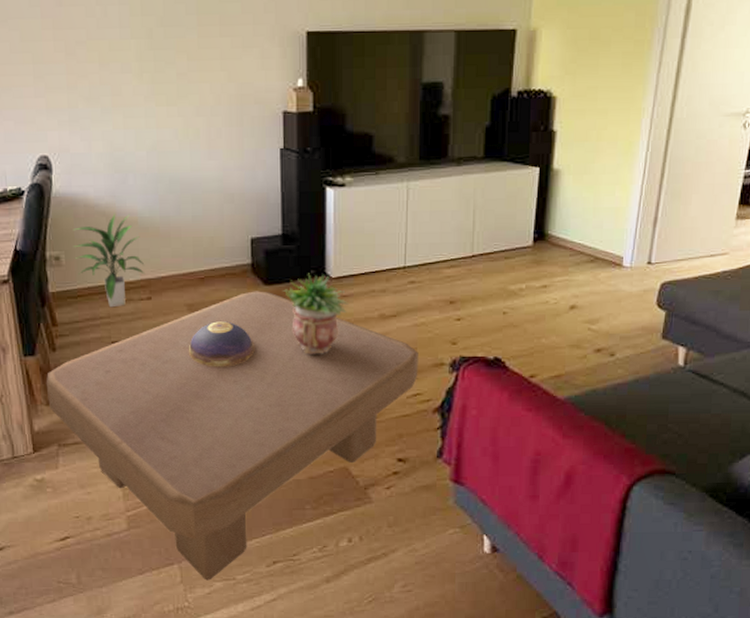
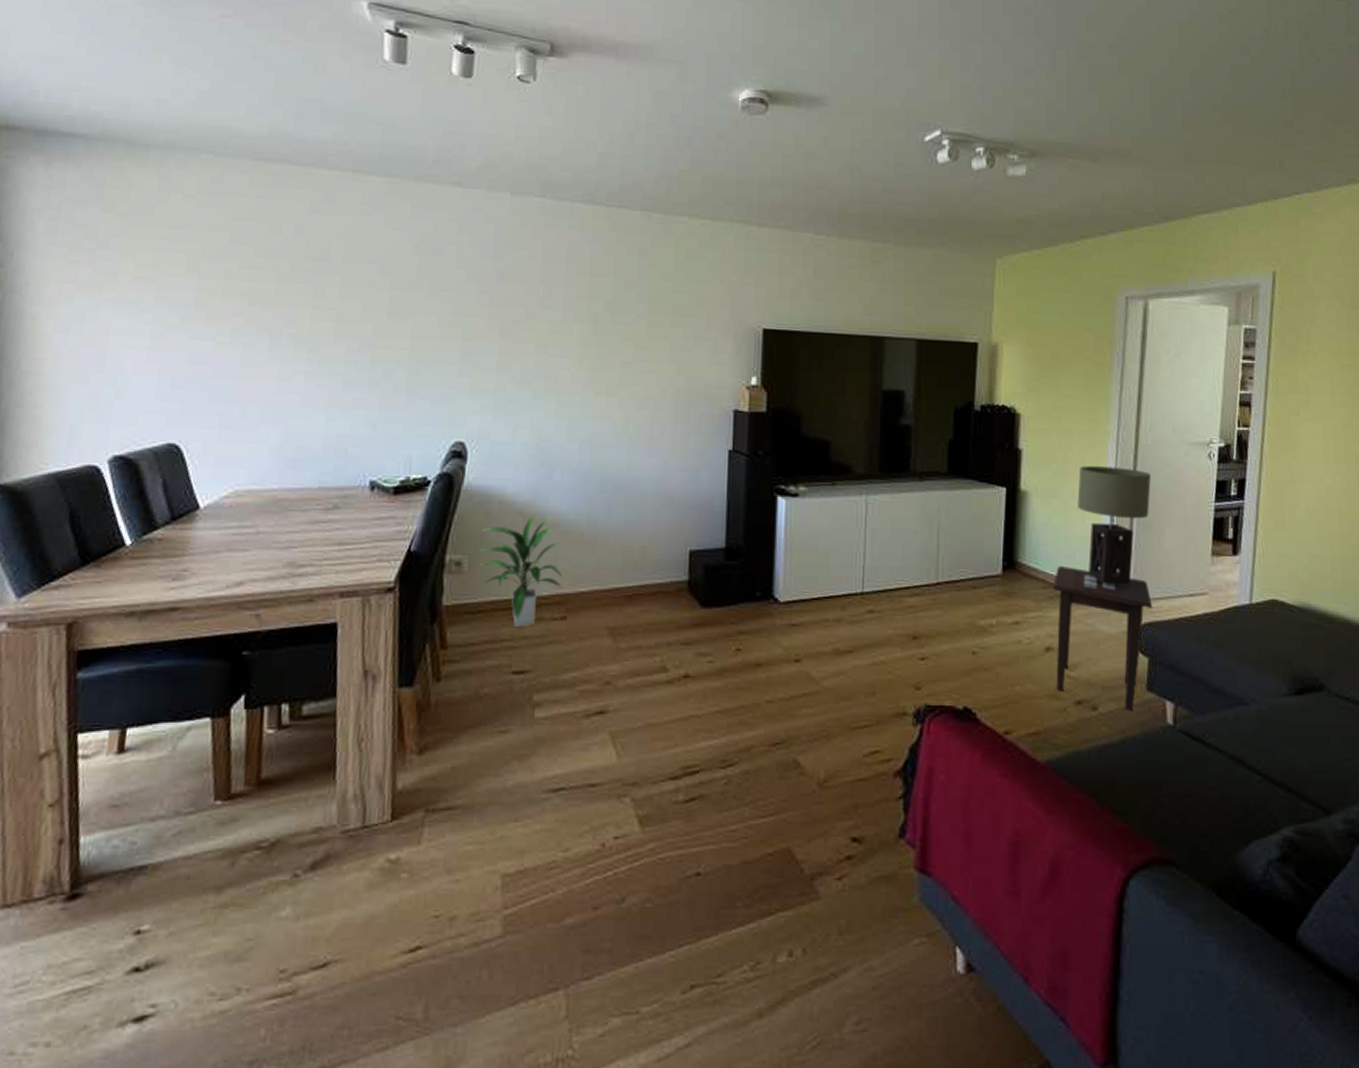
coffee table: present [46,291,419,581] -> none [421,614,877,1015]
decorative bowl: present [188,321,254,367] -> none [604,650,684,710]
potted plant: present [283,273,348,354] -> none [723,595,798,697]
side table: none [578,236,674,356] -> present [1052,566,1153,712]
table lamp: none [608,142,683,250] -> present [1077,466,1151,585]

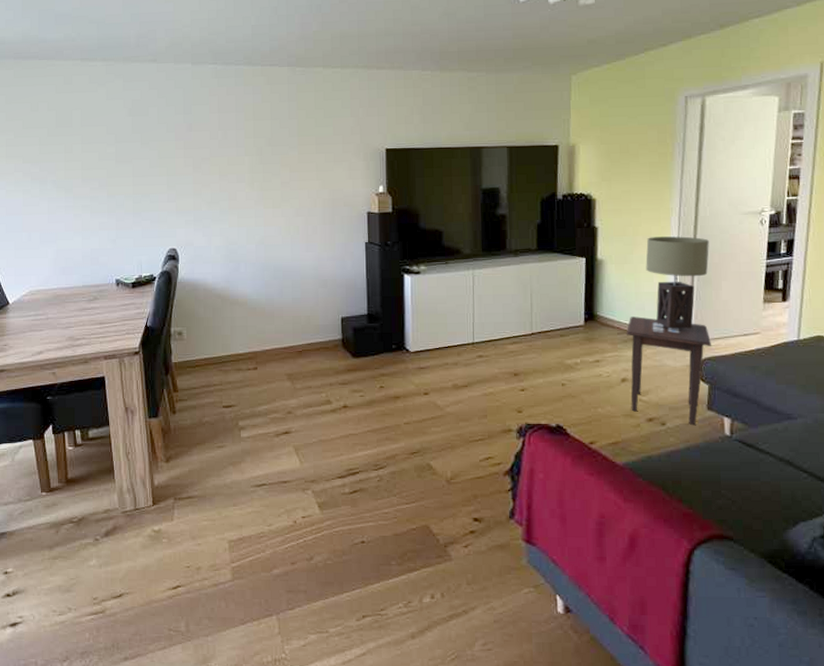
indoor plant: present [480,512,563,628] -> none [194,295,253,376]

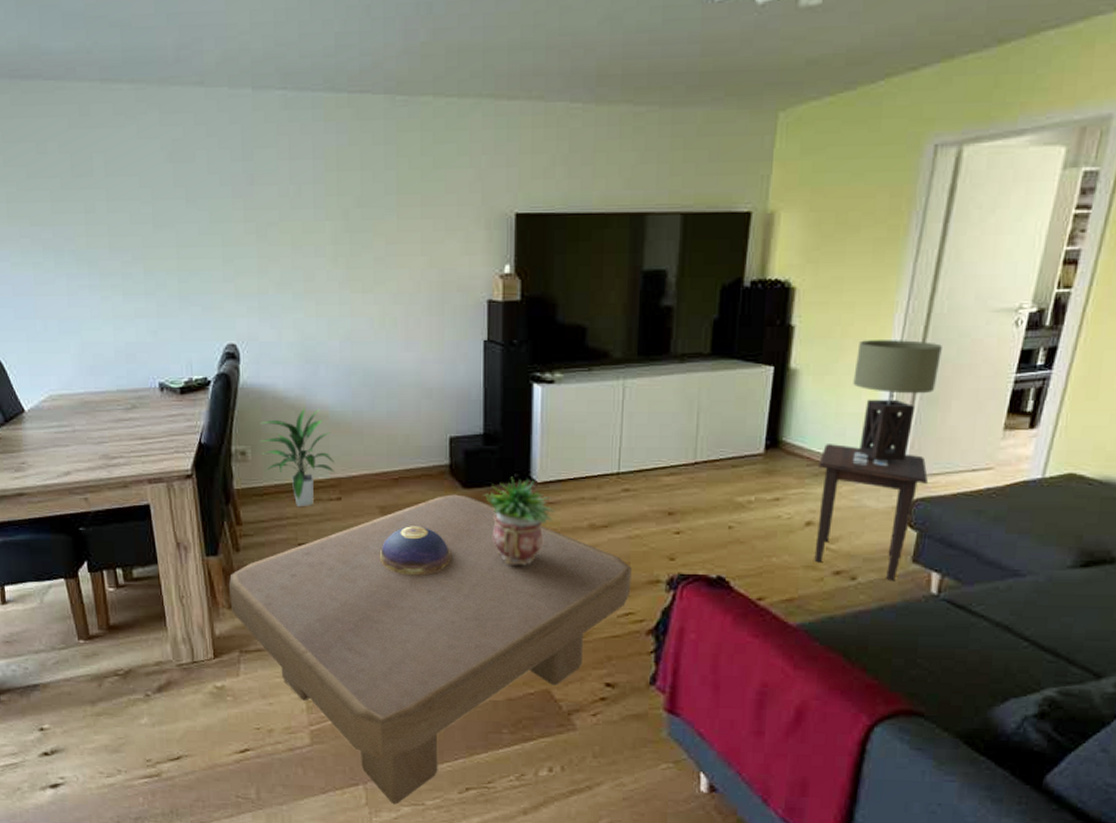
coffee table: none [166,363,489,633] -> present [228,494,632,804]
indoor plant: none [194,295,253,376] -> present [260,406,336,508]
decorative bowl: none [287,389,344,430] -> present [379,526,450,576]
potted plant: none [369,347,425,420] -> present [483,476,555,566]

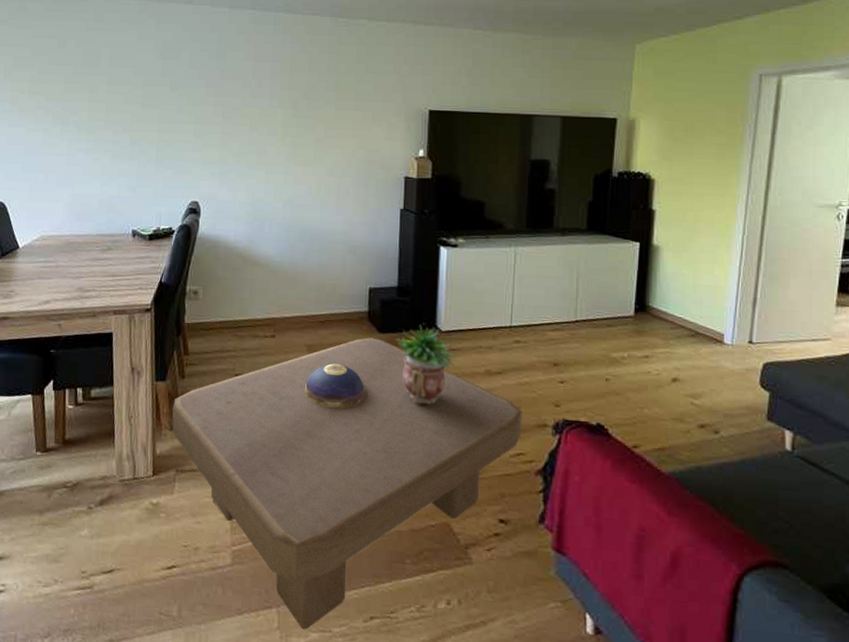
indoor plant: present [260,406,336,508] -> none [211,256,272,342]
side table: present [814,444,929,582] -> none [680,310,776,437]
table lamp: present [853,340,942,461] -> none [706,225,778,329]

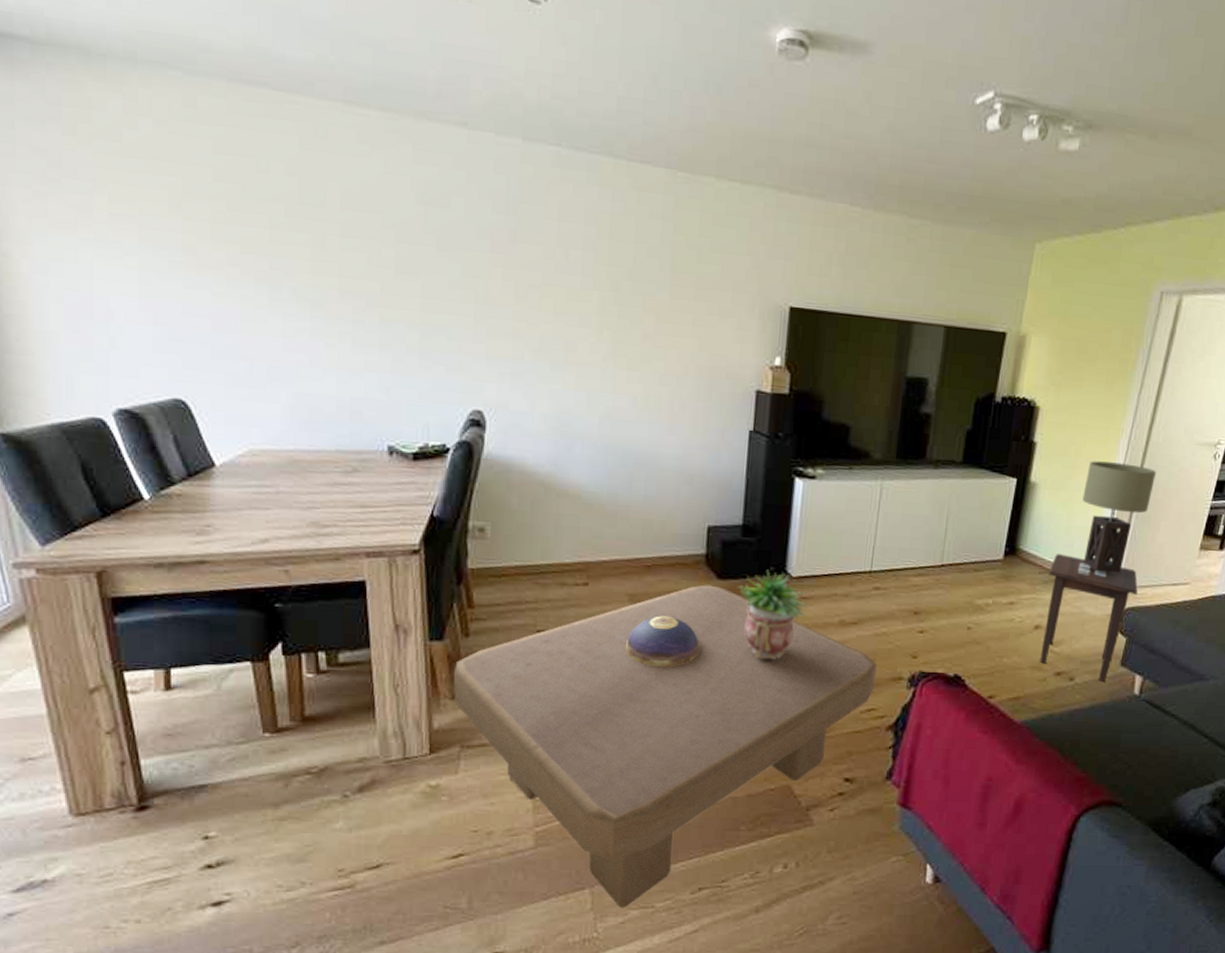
side table: none [680,310,776,437] -> present [1039,554,1138,683]
table lamp: none [706,225,778,329] -> present [1082,461,1156,573]

